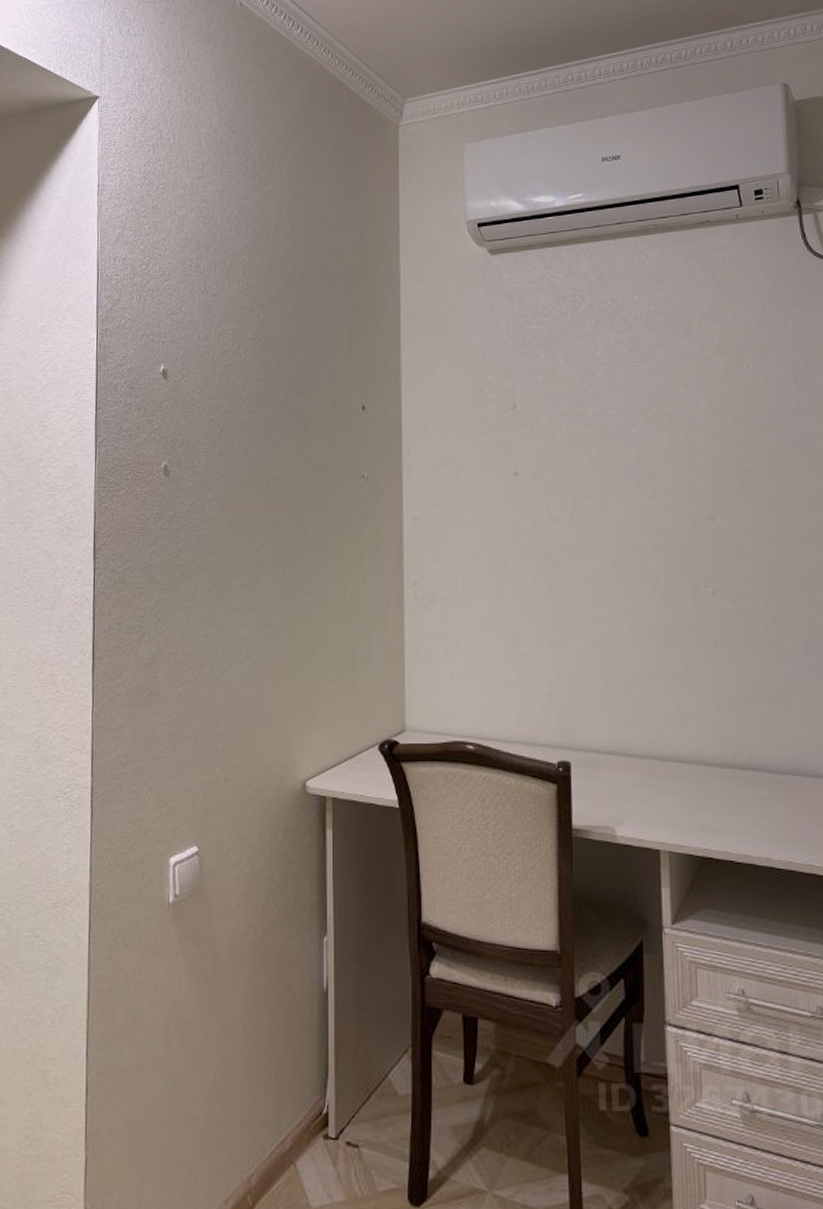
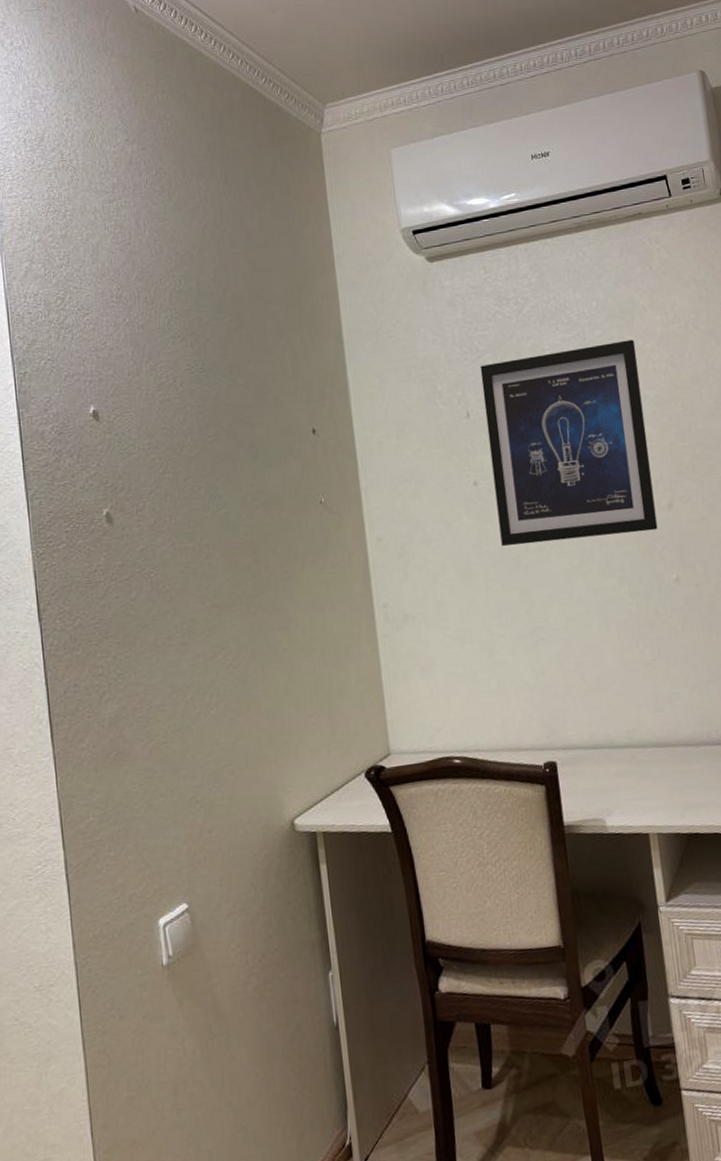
wall art: none [531,346,698,540] -> present [480,339,658,547]

